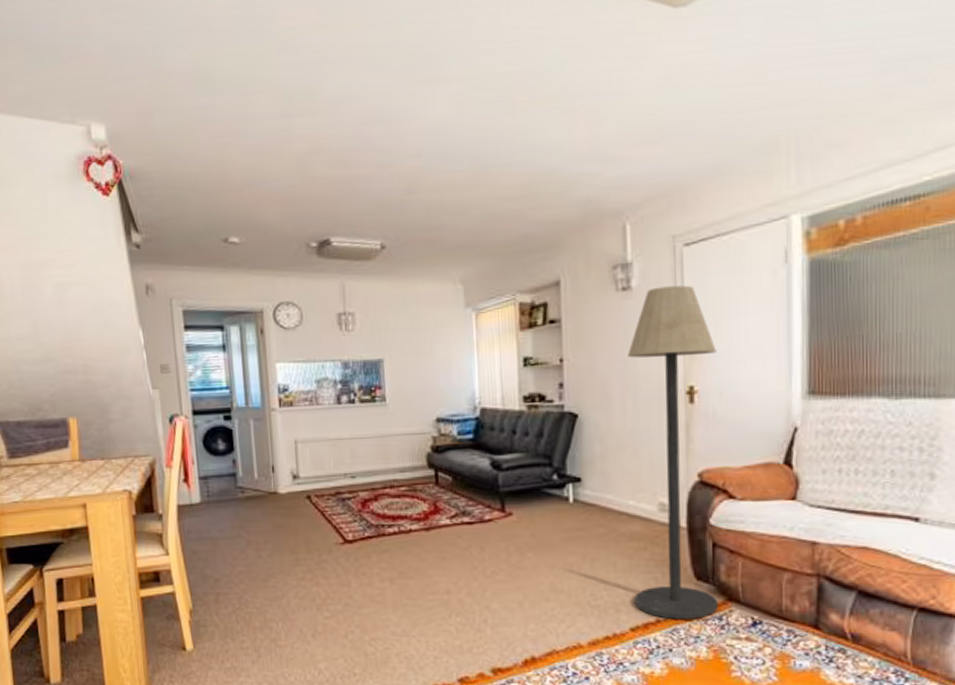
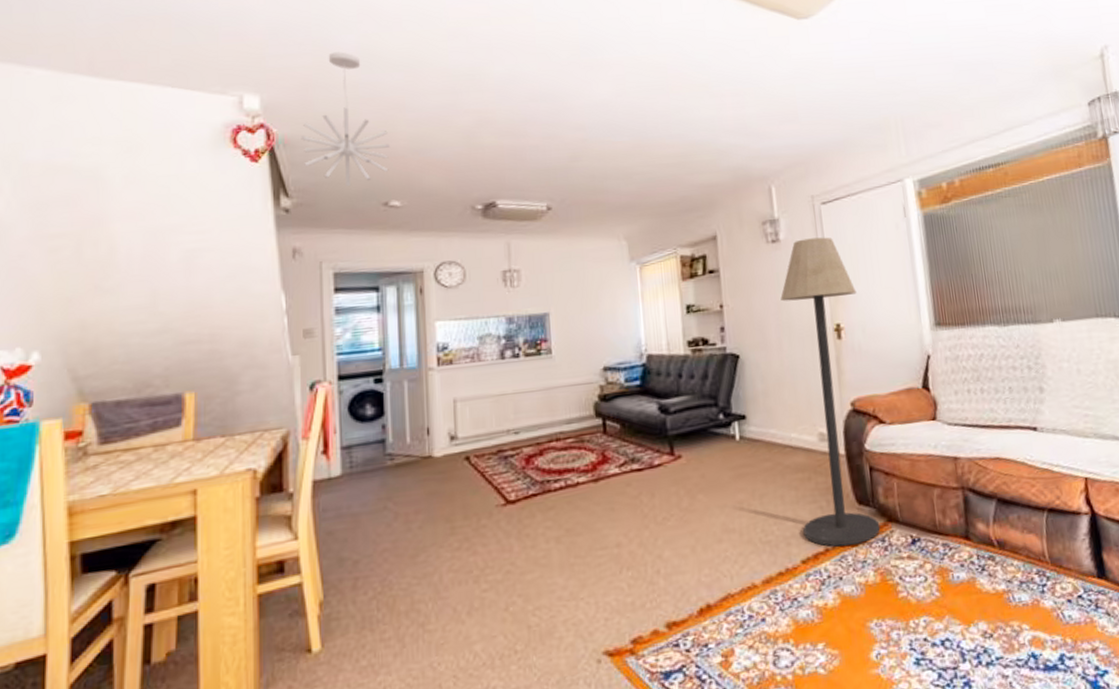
pendant light: none [144,72,227,221] -> present [301,52,390,186]

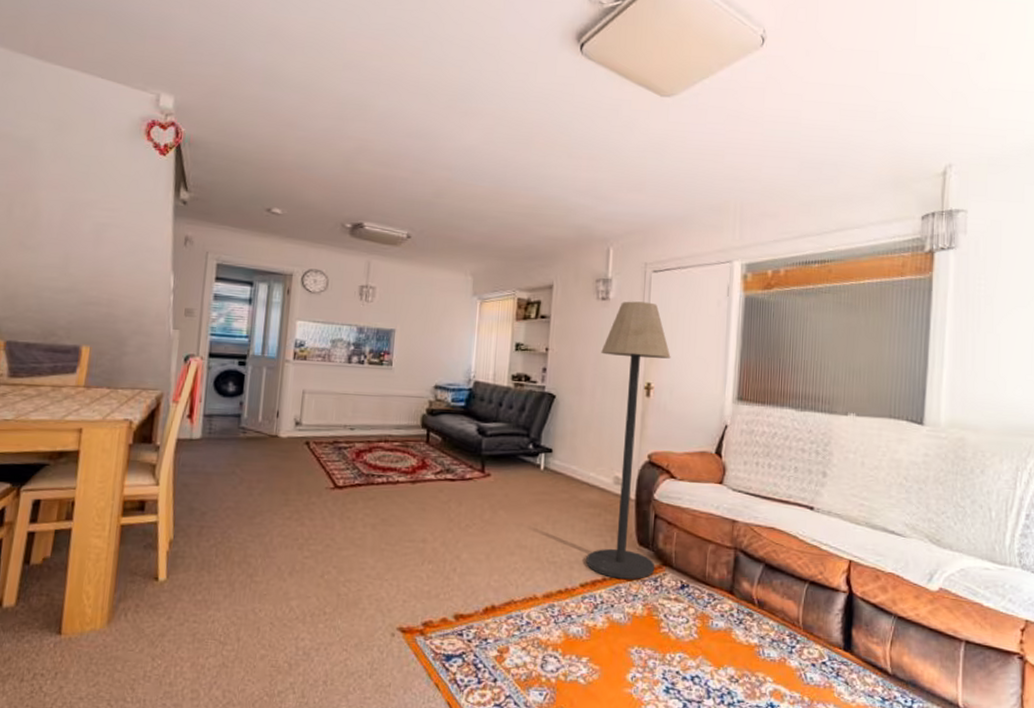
pendant light: present [301,52,390,186] -> none [204,66,279,189]

